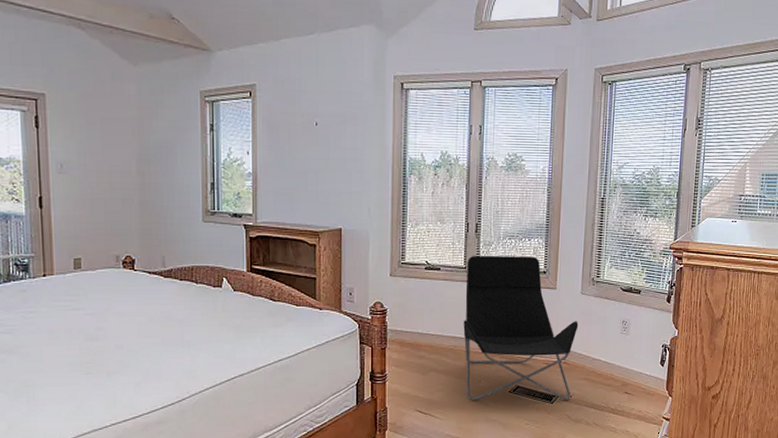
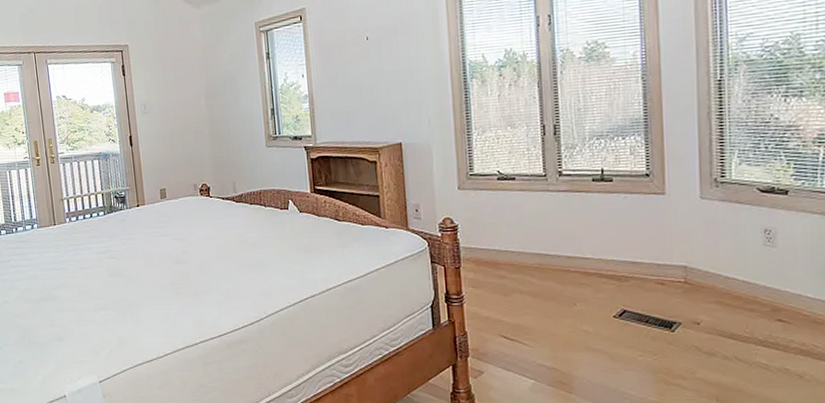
lounge chair: present [463,255,579,401] -> none [547,157,701,329]

